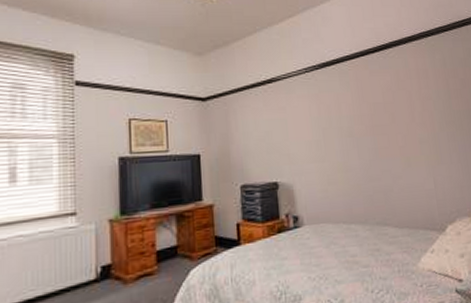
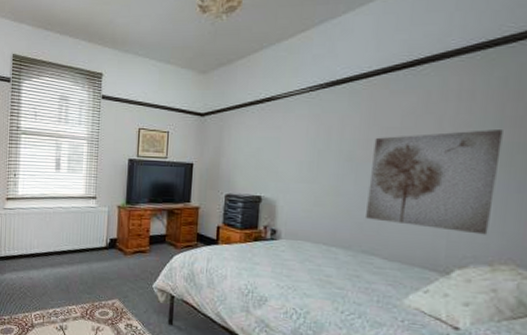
wall art: none [366,101,462,191] -> present [366,130,503,235]

